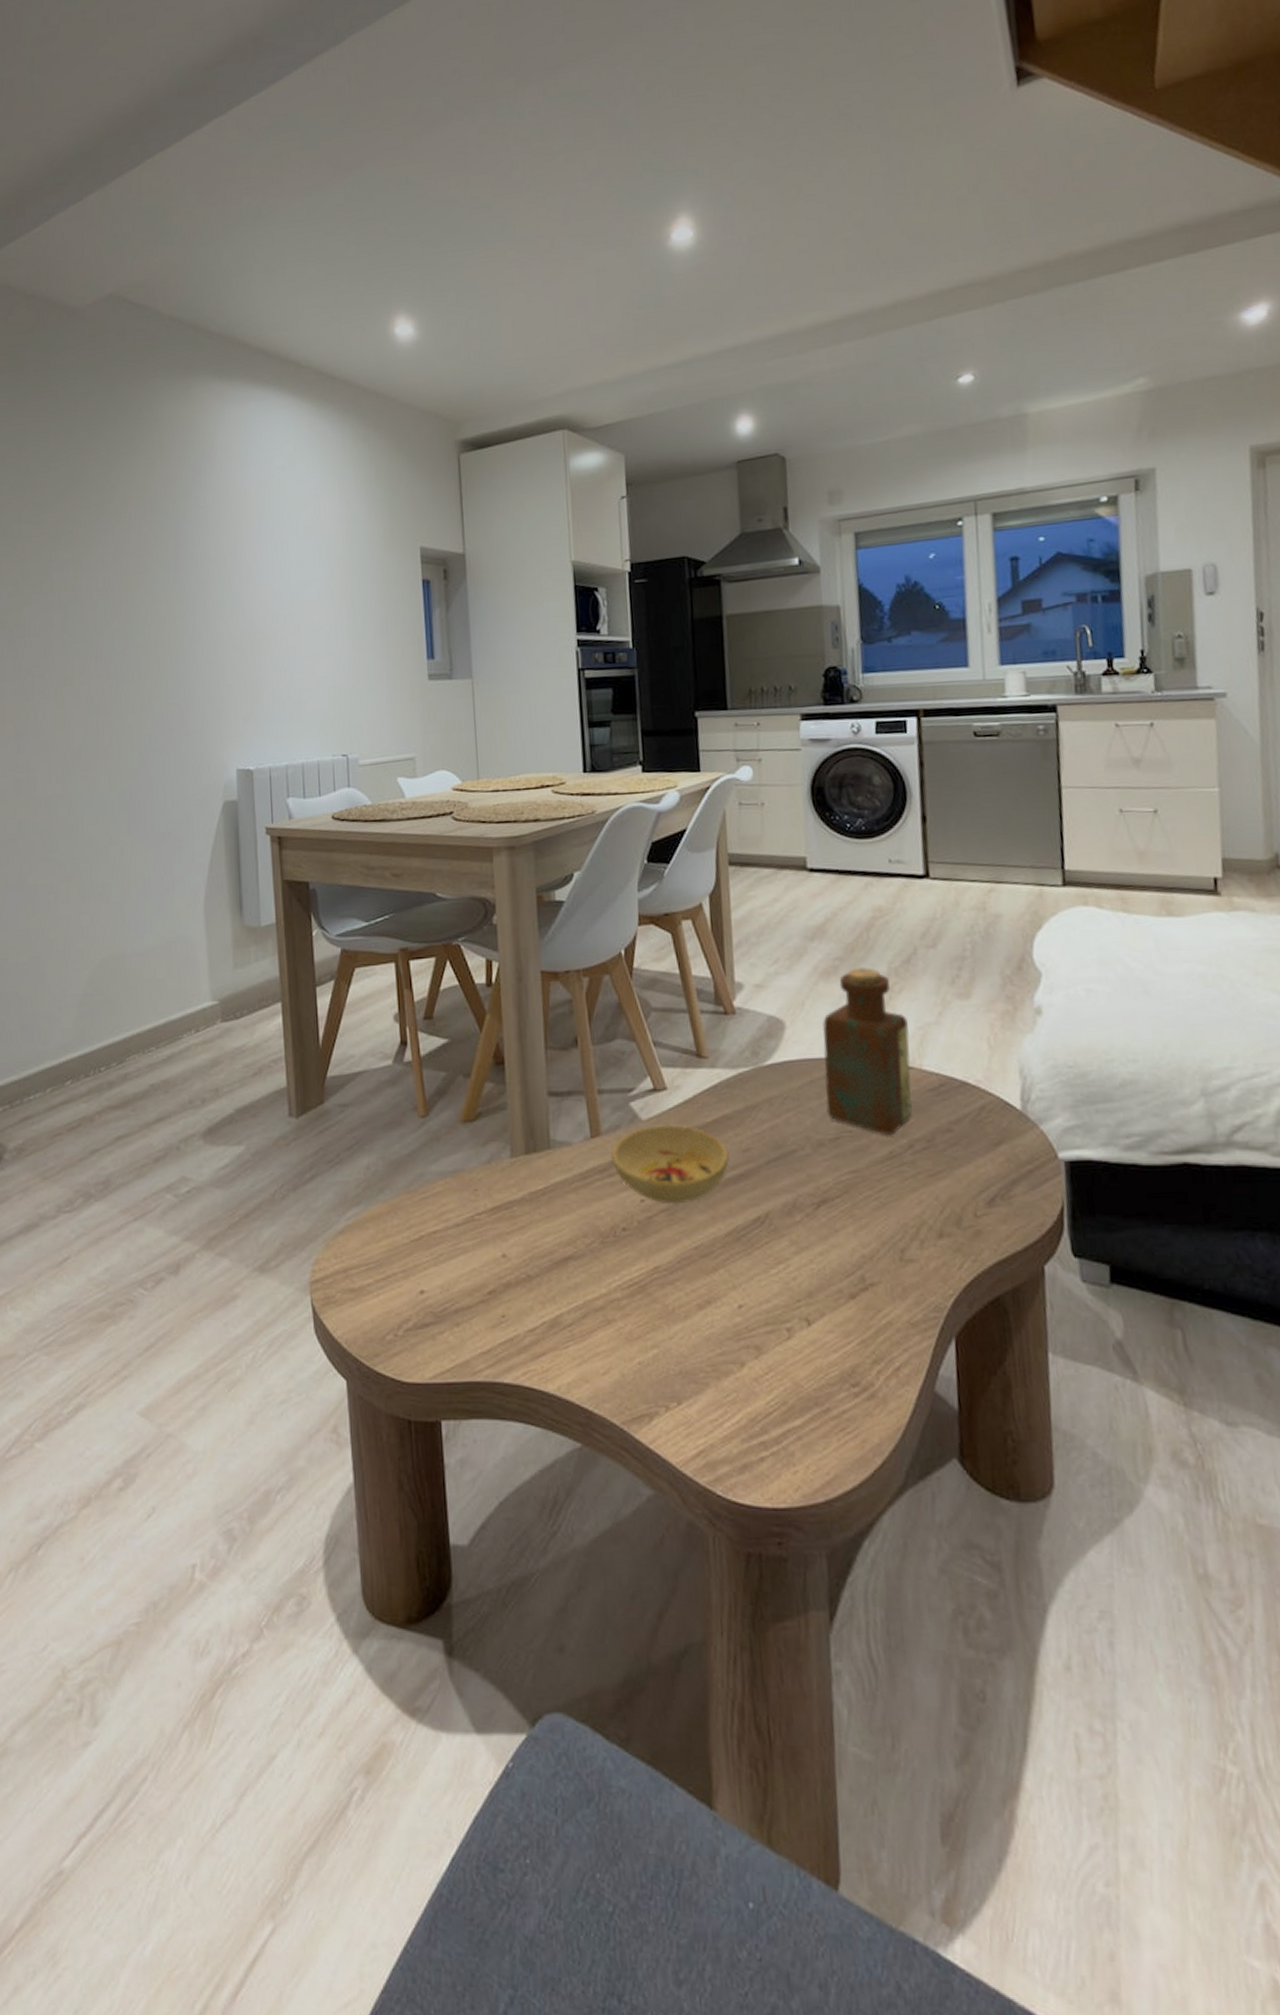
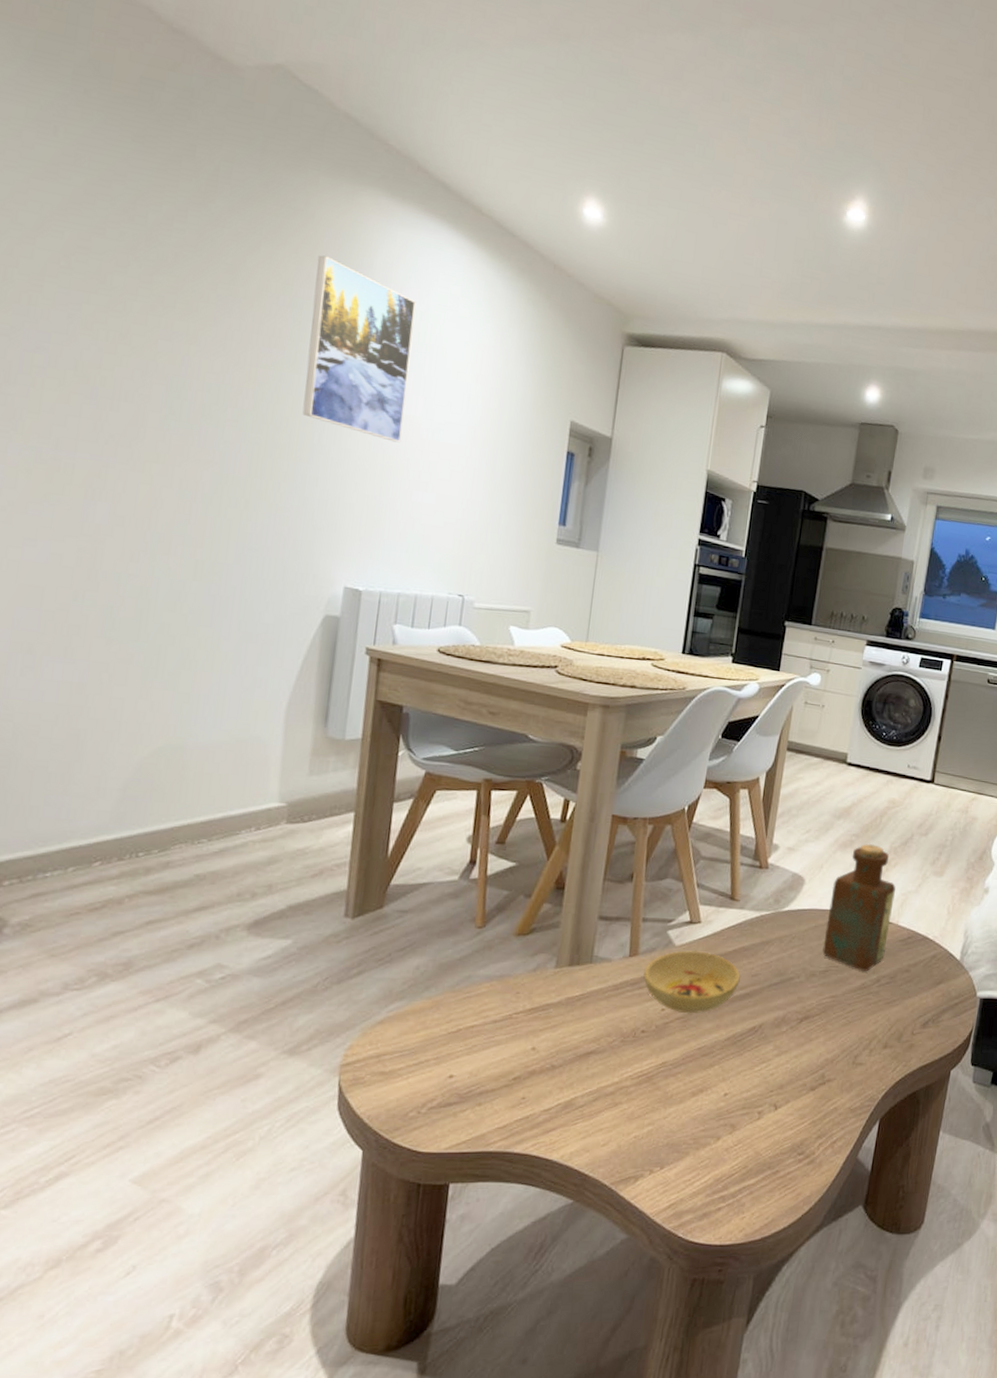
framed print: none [167,453,265,614] -> present [302,255,416,443]

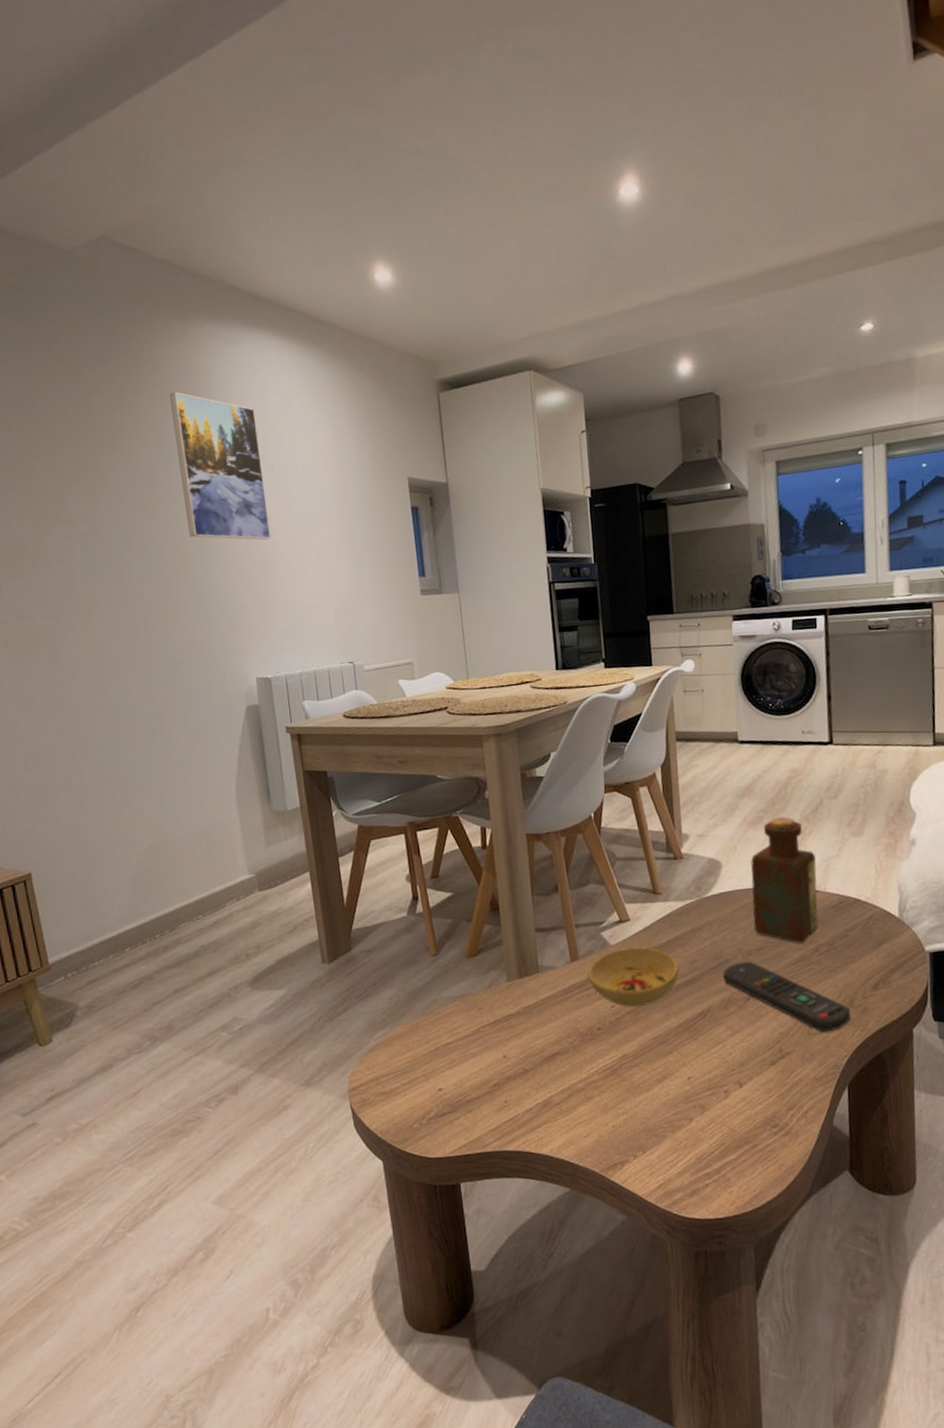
remote control: none [781,982,897,1064] -> present [723,961,851,1033]

